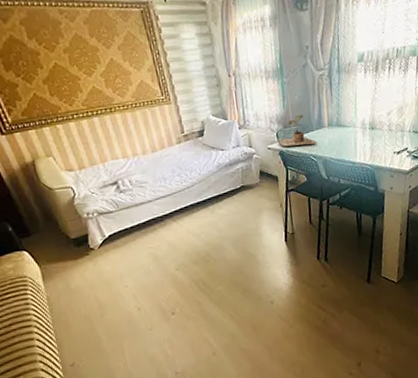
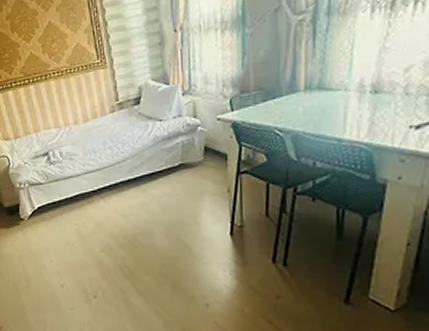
plant: present [277,115,318,147] -> none [230,75,287,117]

